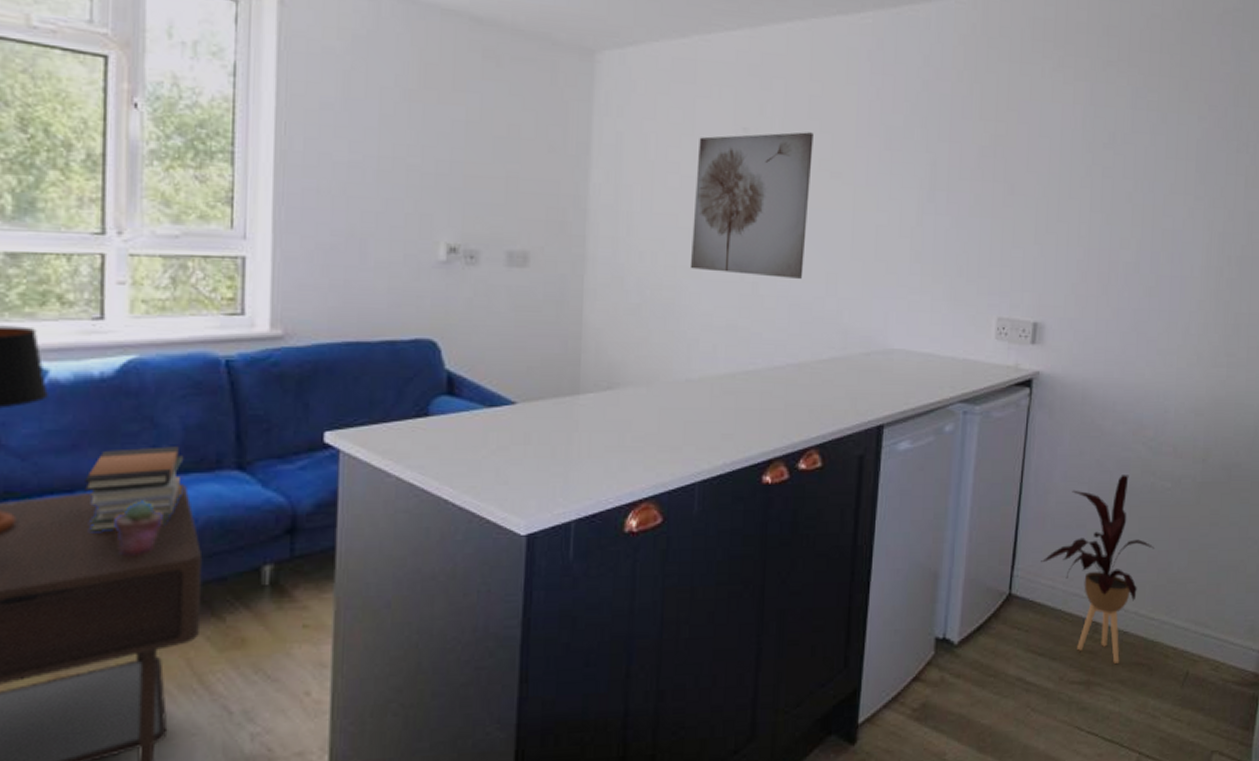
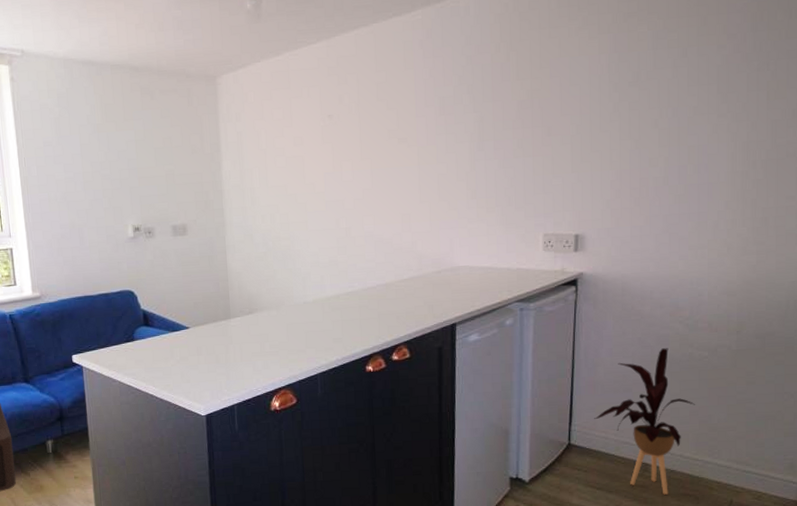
wall art: present [689,132,813,279] -> none [296,111,384,224]

